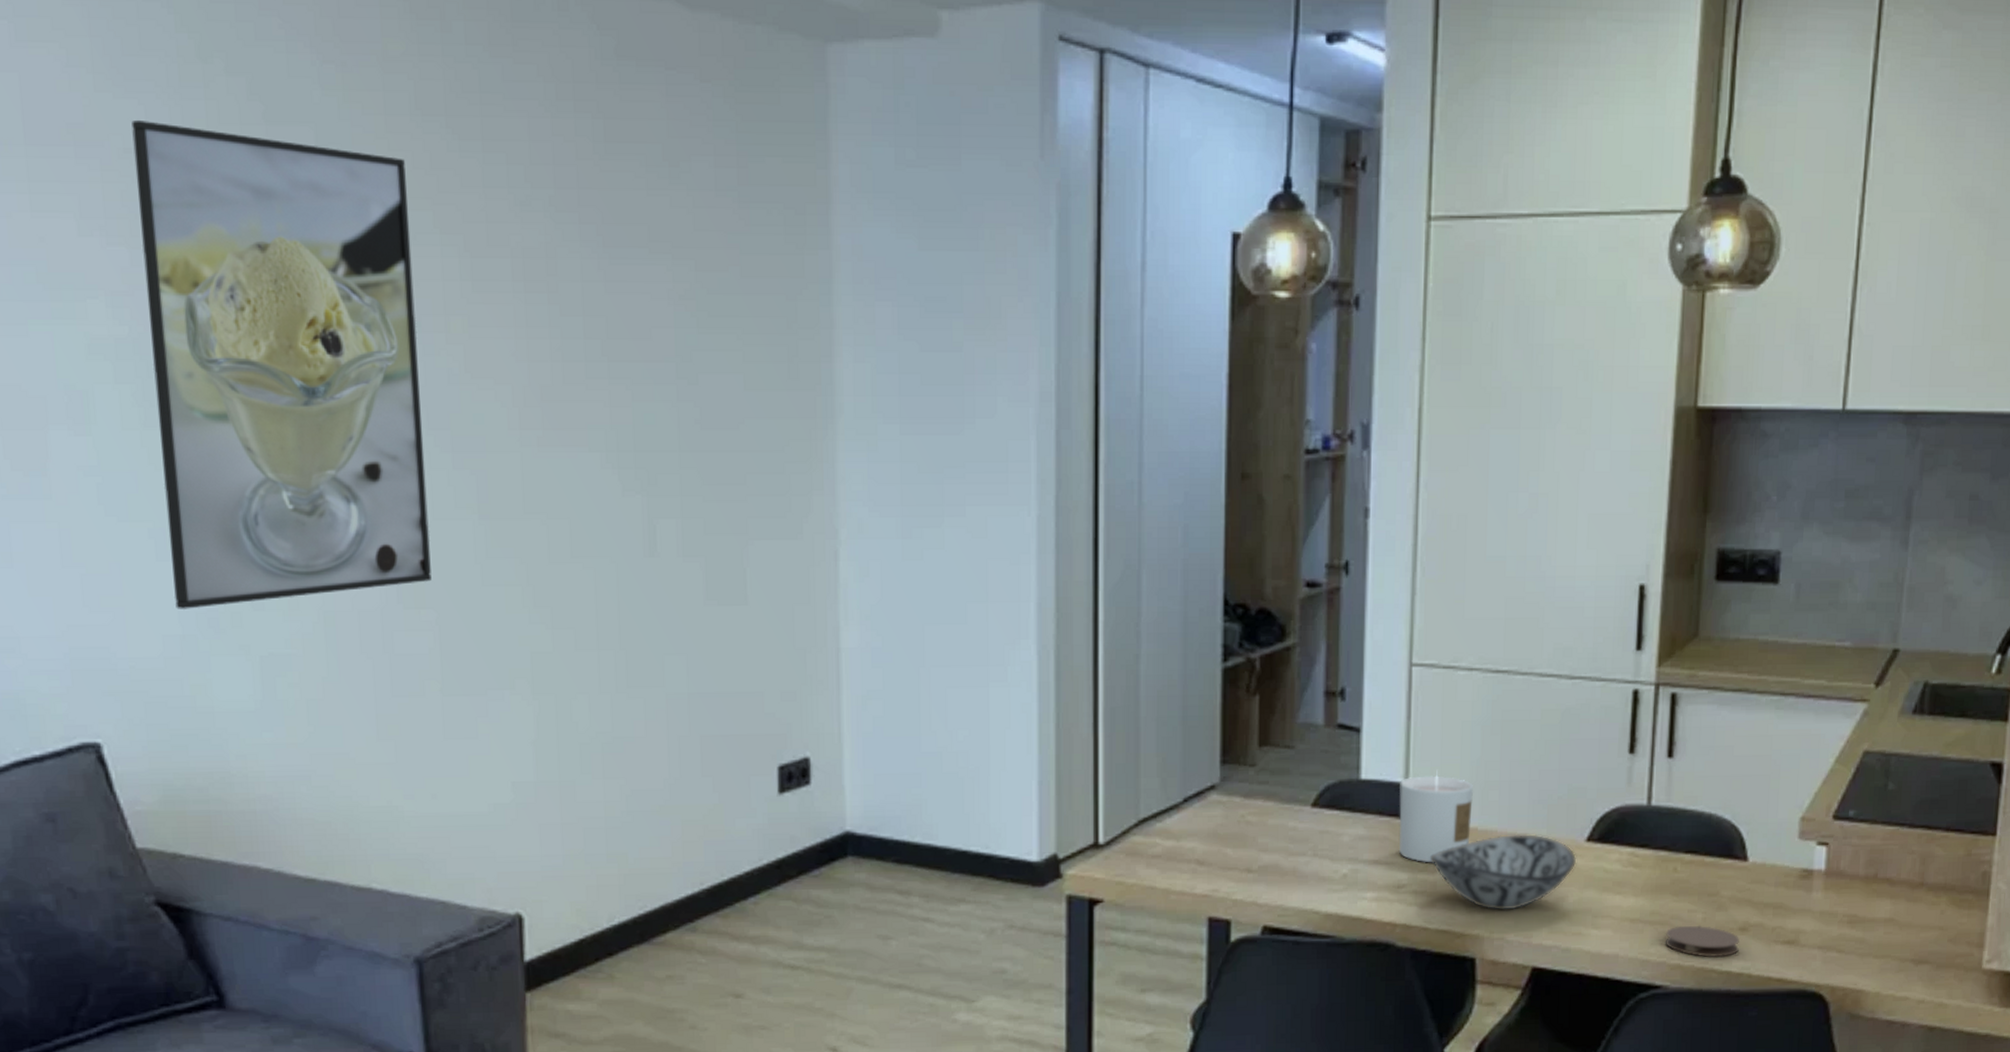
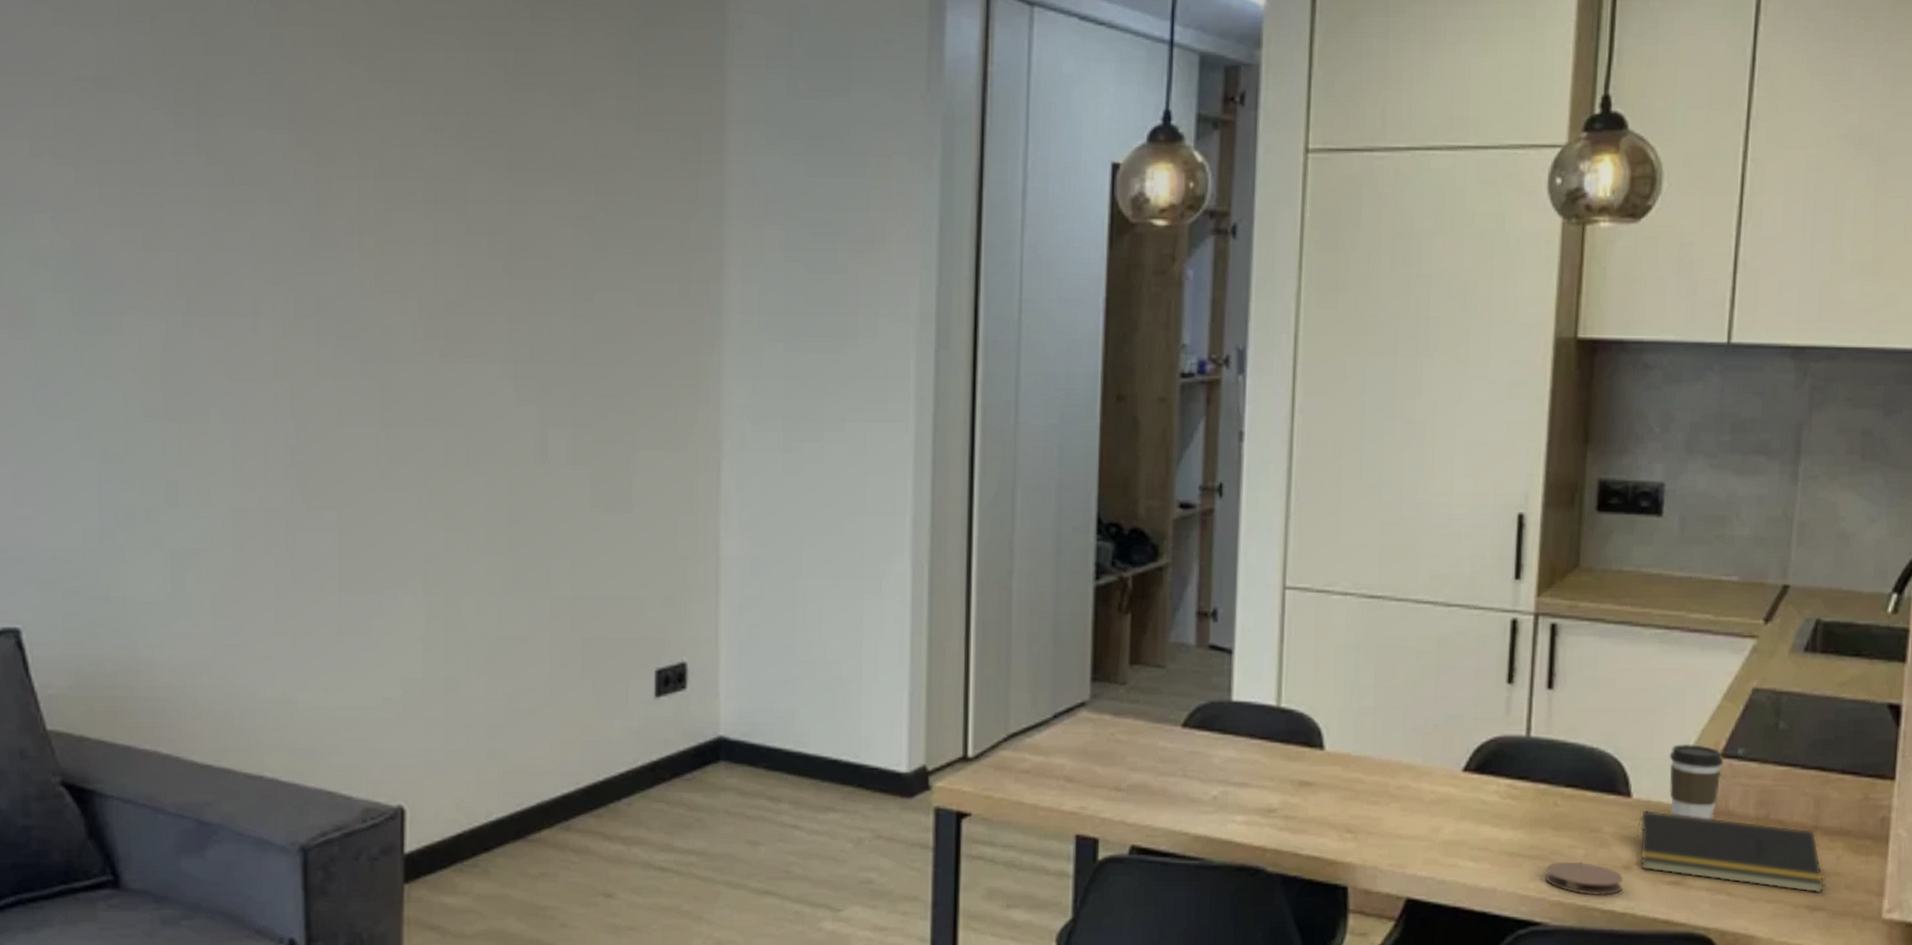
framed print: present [131,120,432,609] -> none [84,51,334,504]
candle: present [1398,770,1474,864] -> none [1269,694,1348,789]
decorative bowl: present [1430,833,1577,912] -> none [1302,761,1453,840]
notepad: none [1751,872,1929,948] -> present [1635,809,1825,893]
coffee cup: none [1783,807,1835,880] -> present [1669,743,1724,820]

